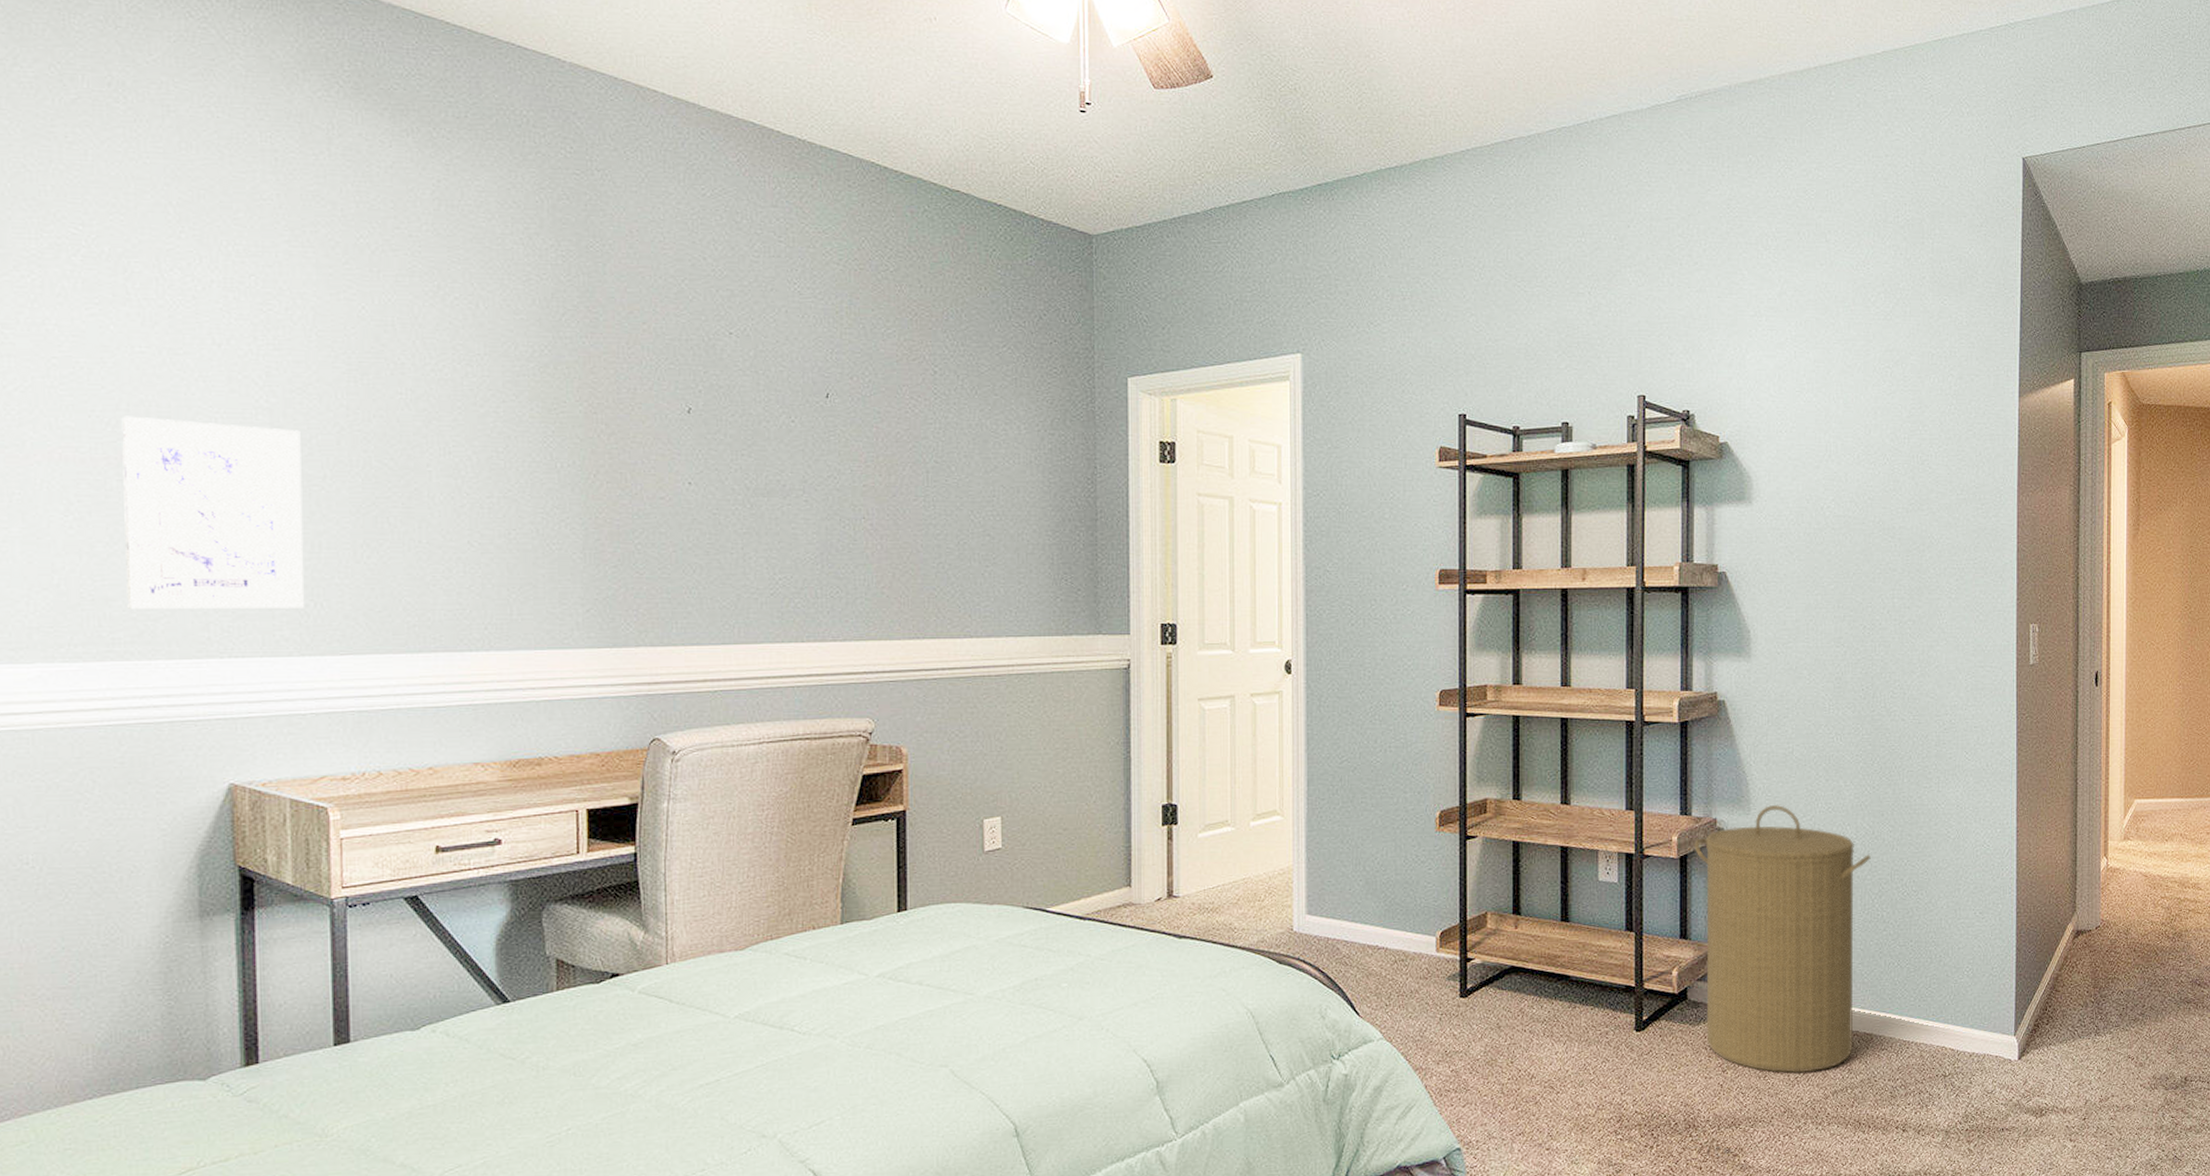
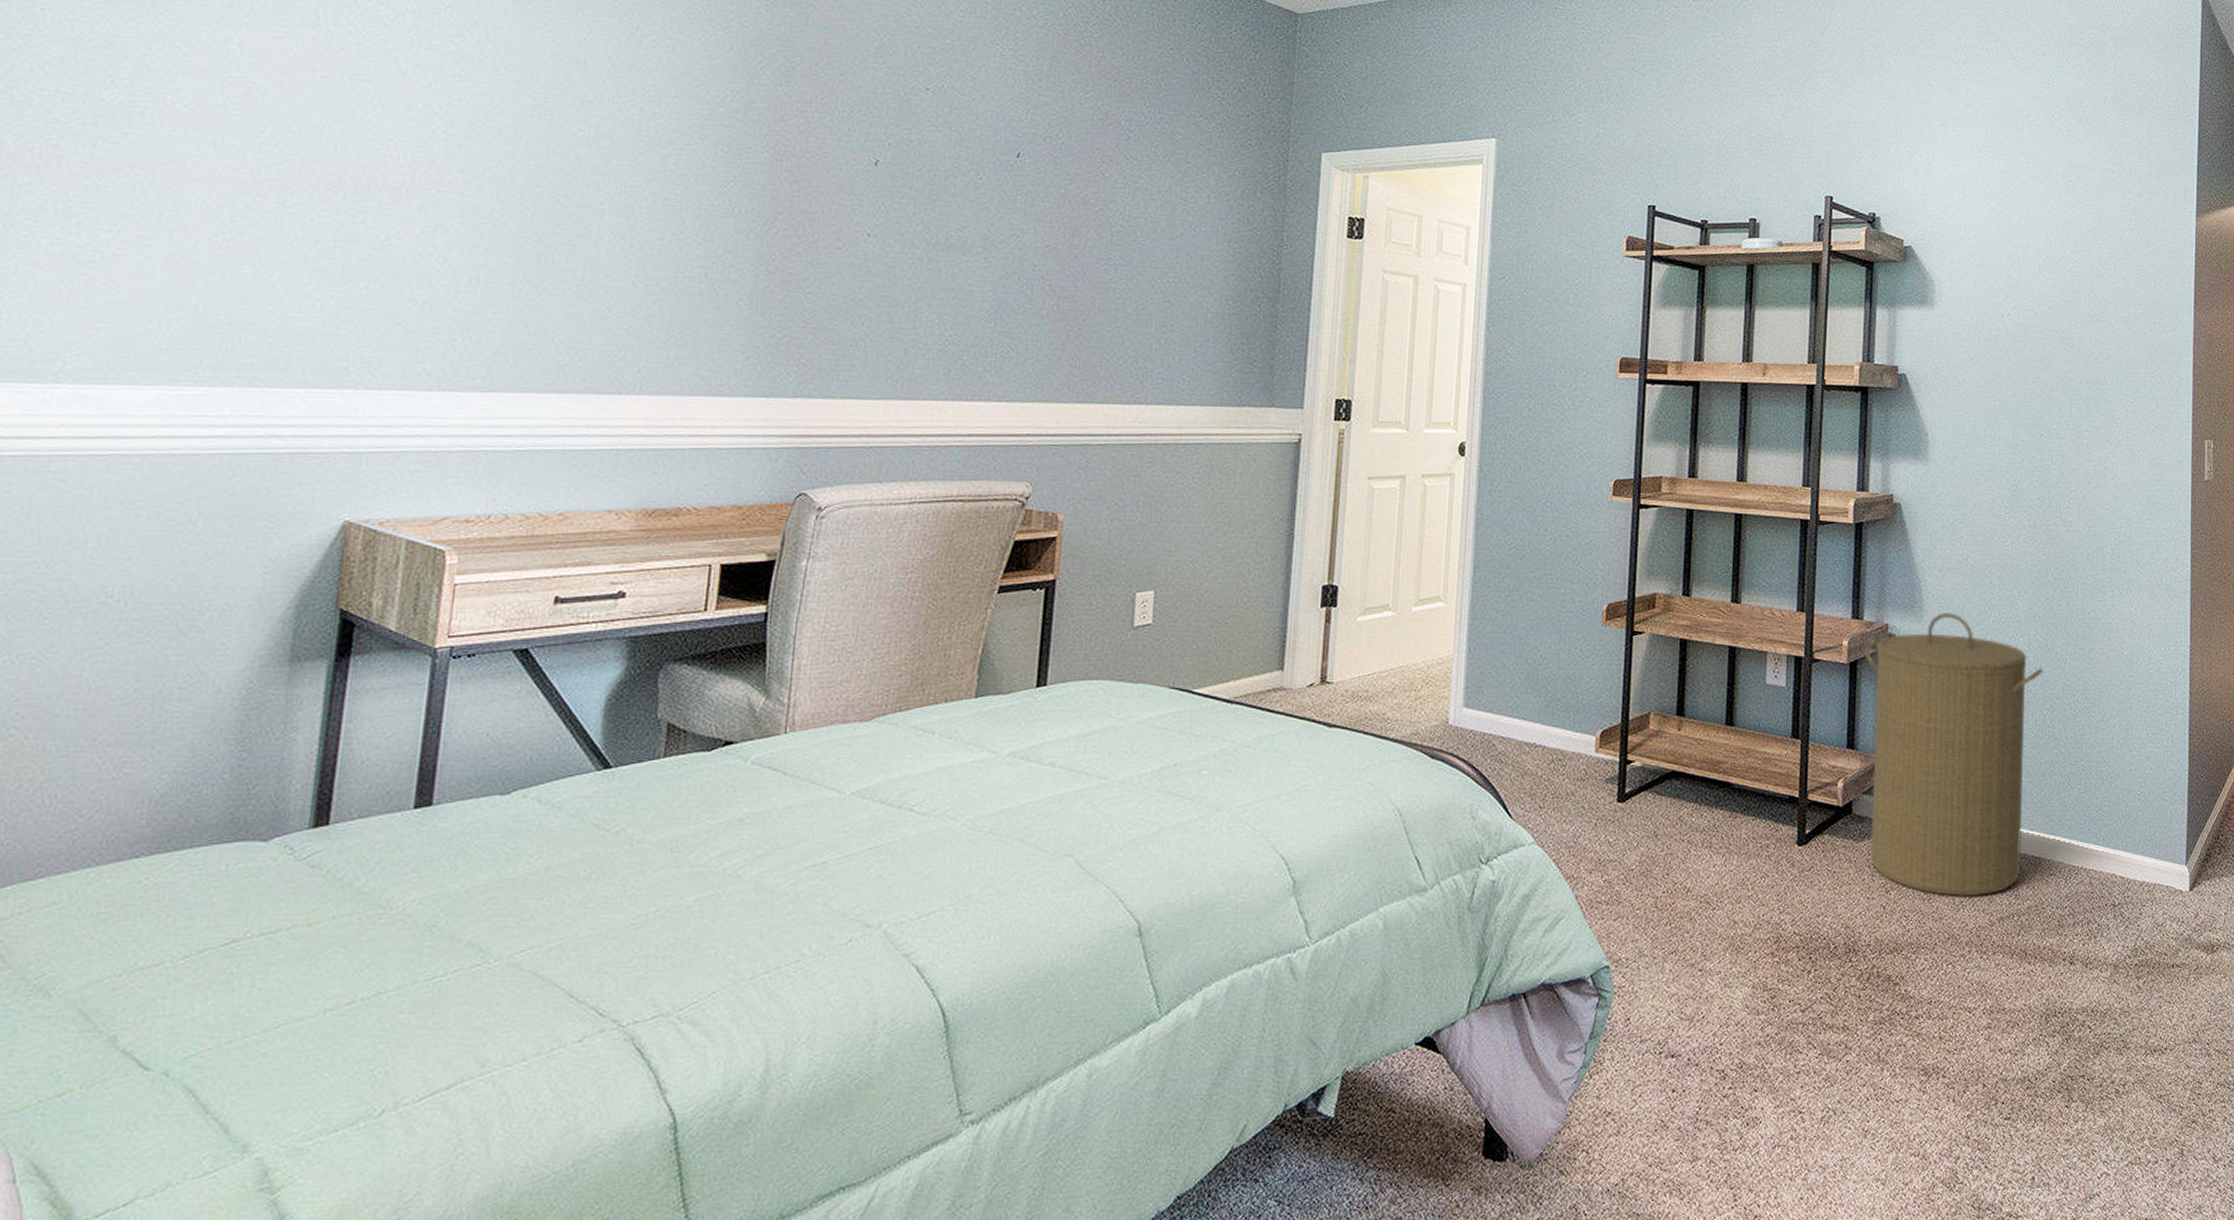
wall art: present [121,416,304,609] -> none [265,138,474,342]

